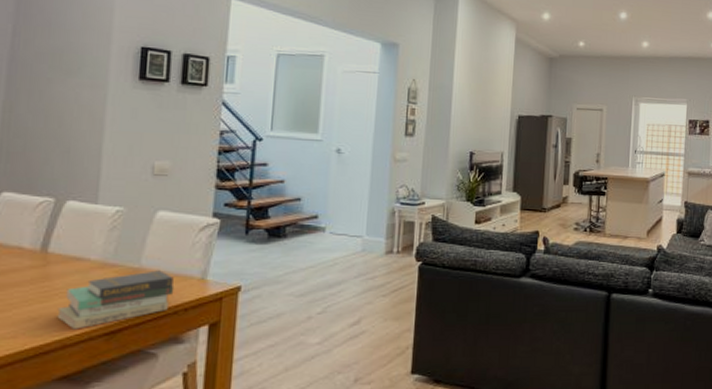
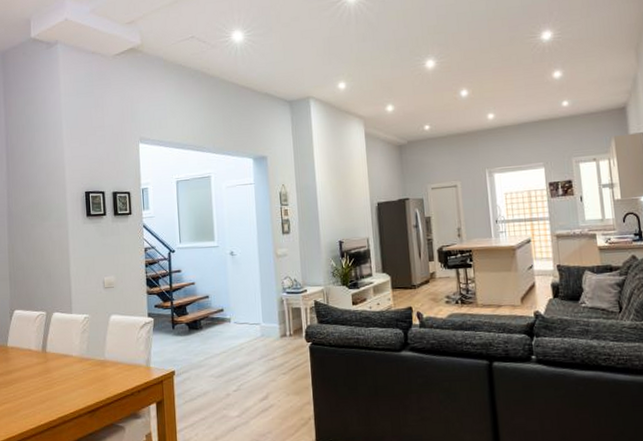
books: present [57,270,175,330] -> none [57,361,129,409]

